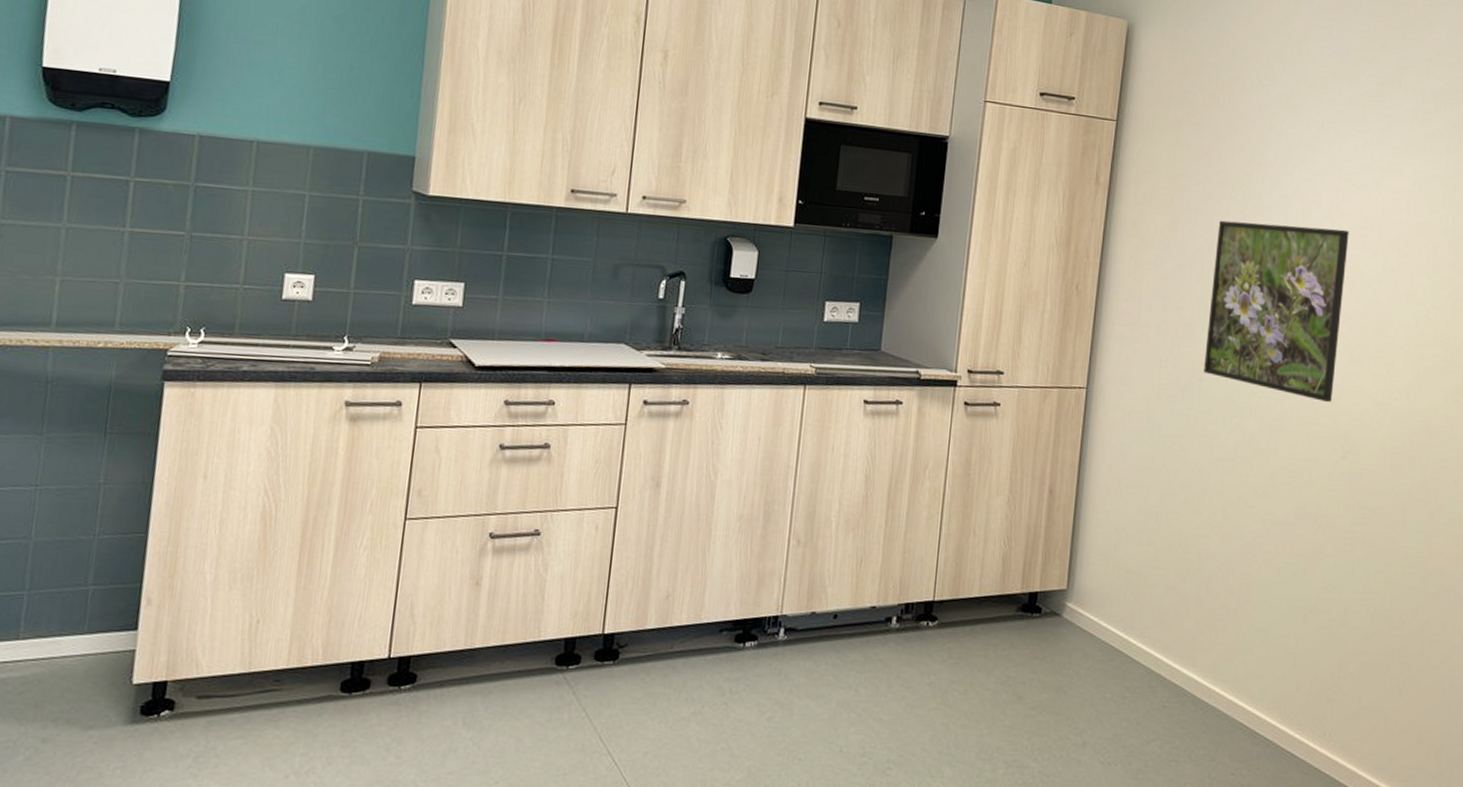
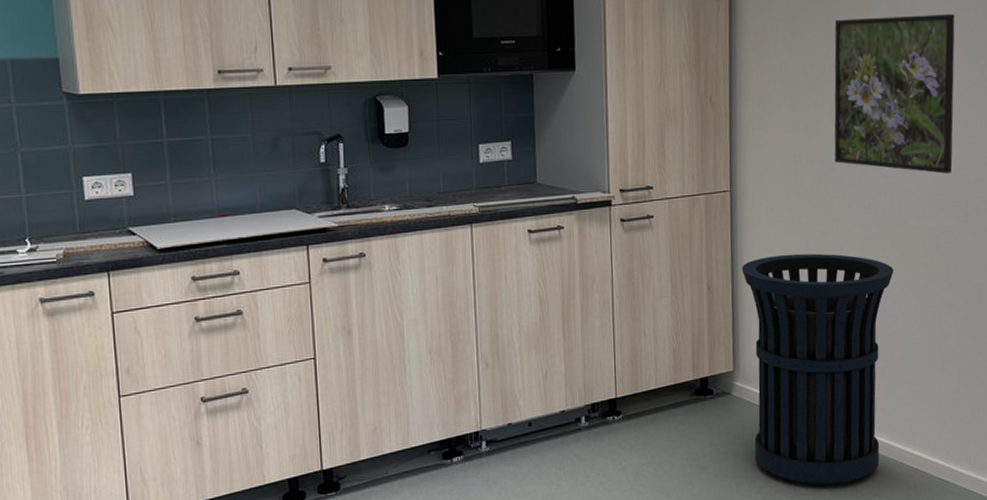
trash can: none [1079,466,1257,741] -> present [741,253,894,486]

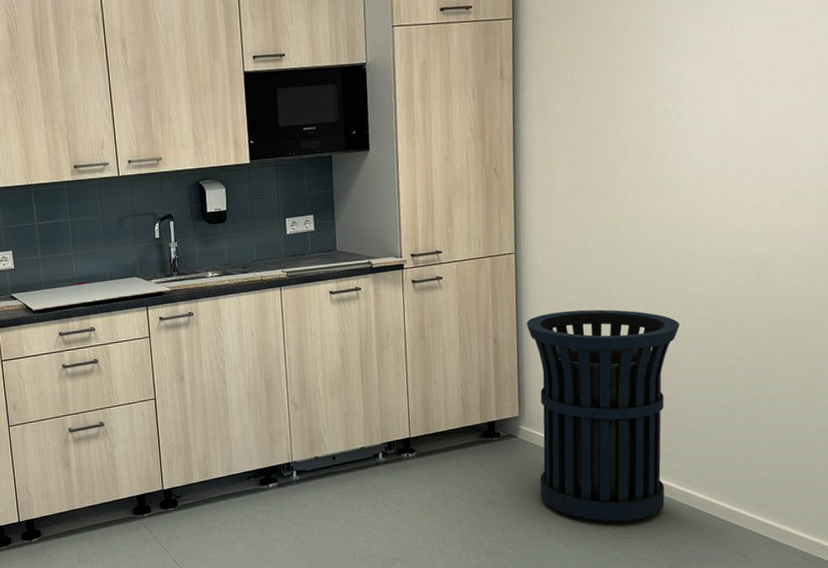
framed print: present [834,13,955,174] -> none [618,75,746,232]

